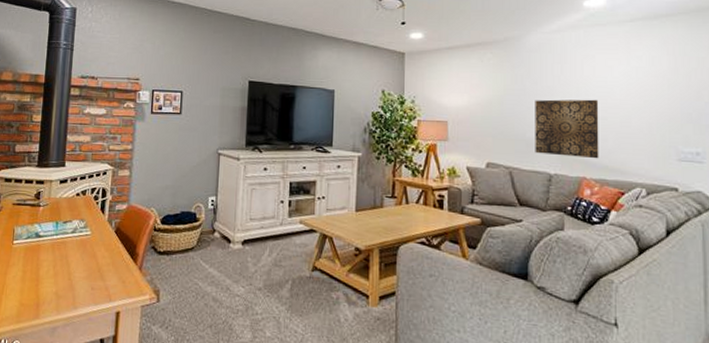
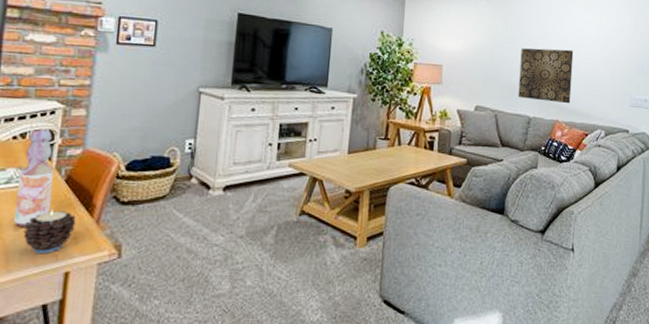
bottle: none [79,186,107,270] -> present [14,128,54,227]
candle: none [85,256,124,295] -> present [22,209,76,254]

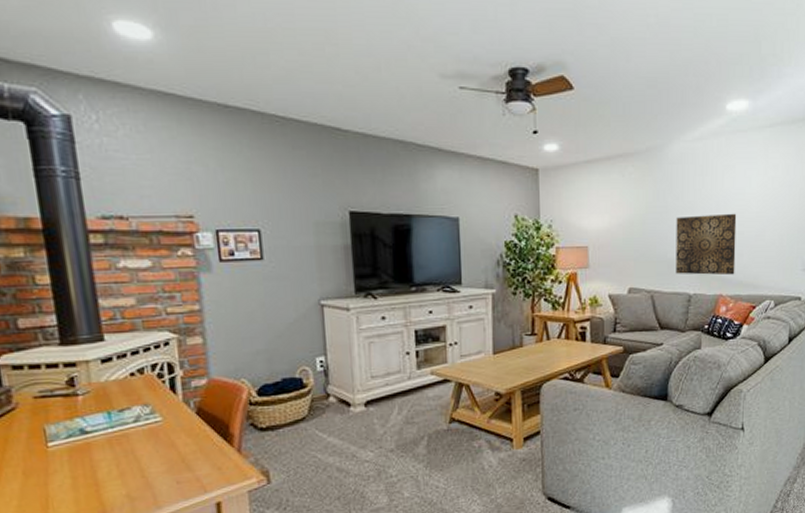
bottle: present [14,128,54,227] -> none [146,361,187,464]
candle: present [22,209,76,254] -> none [163,443,217,488]

